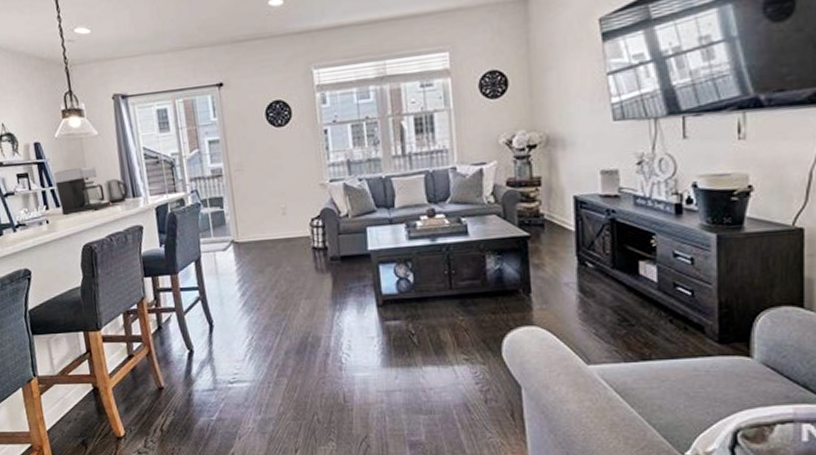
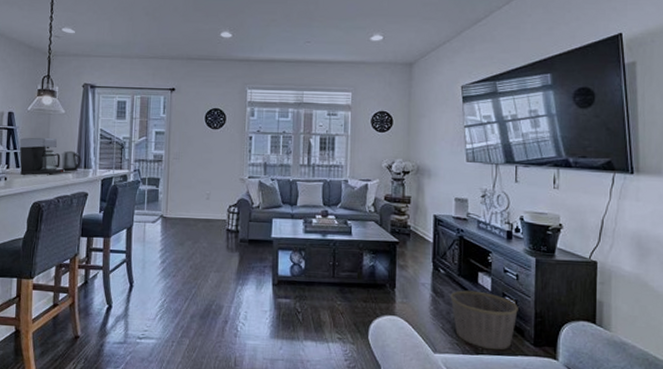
basket: none [603,284,696,354] -> present [450,290,518,351]

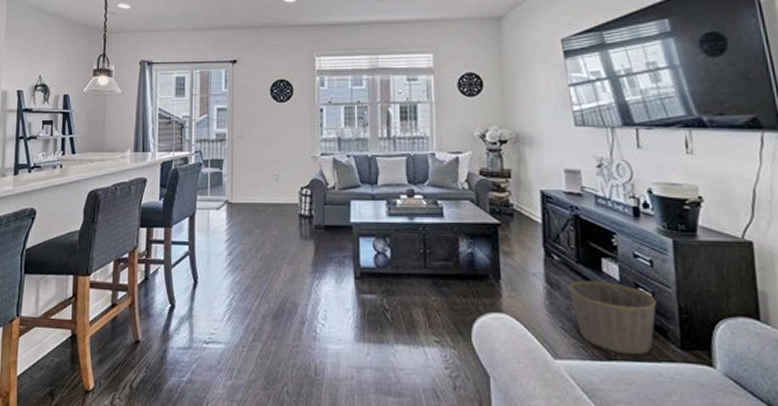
coffee maker: present [19,137,63,176] -> none [75,120,121,163]
kettle: present [60,150,82,173] -> none [117,133,140,158]

